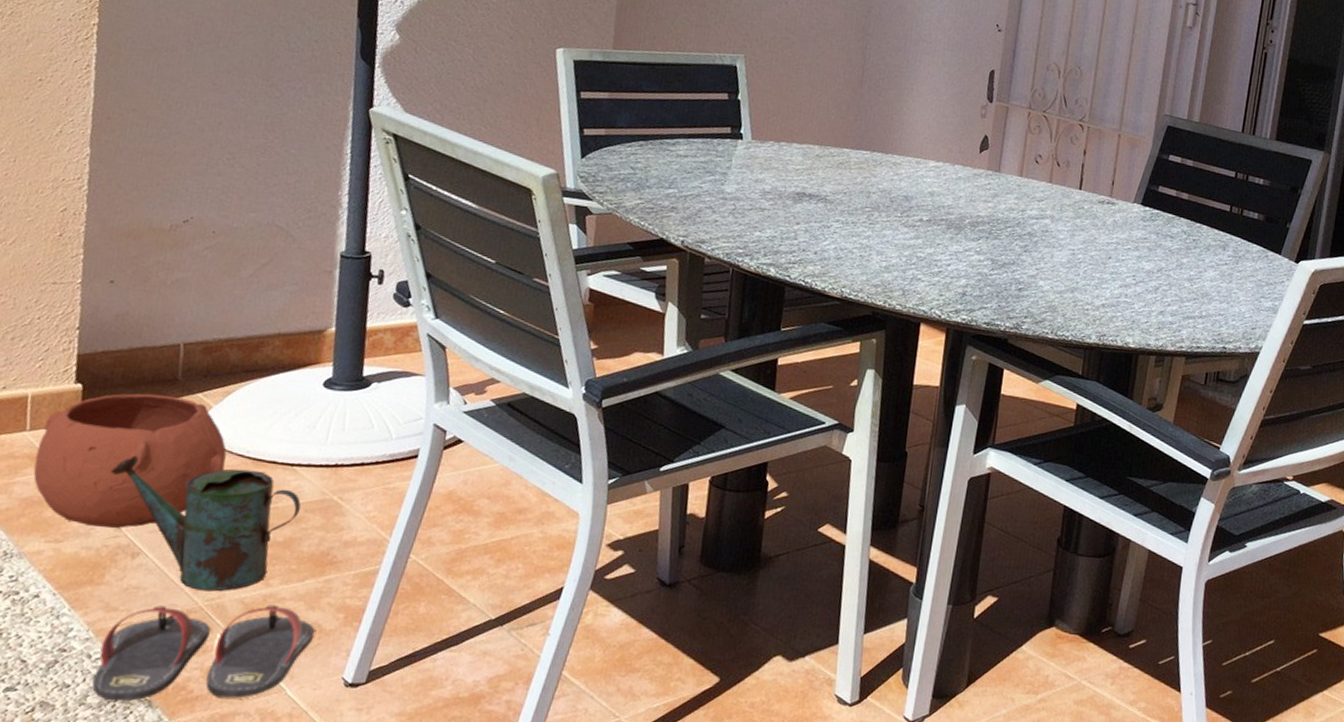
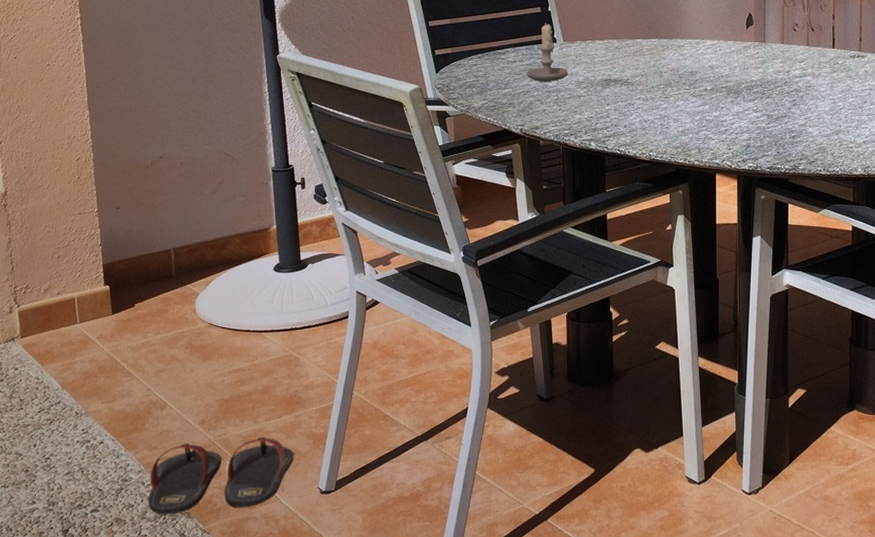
clay pot: present [33,393,227,528] -> none [86,288,214,389]
watering can: present [110,455,301,591] -> none [137,335,271,430]
candle: none [698,113,752,187] -> present [526,22,568,82]

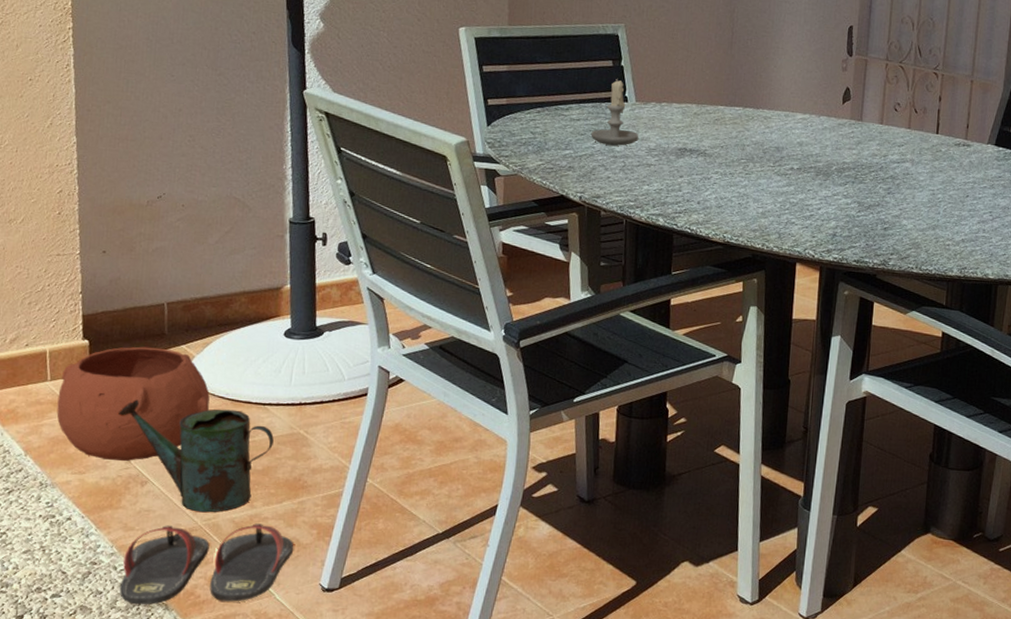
clay pot: none [86,288,214,389] -> present [56,346,210,461]
watering can: none [137,335,271,430] -> present [117,399,274,513]

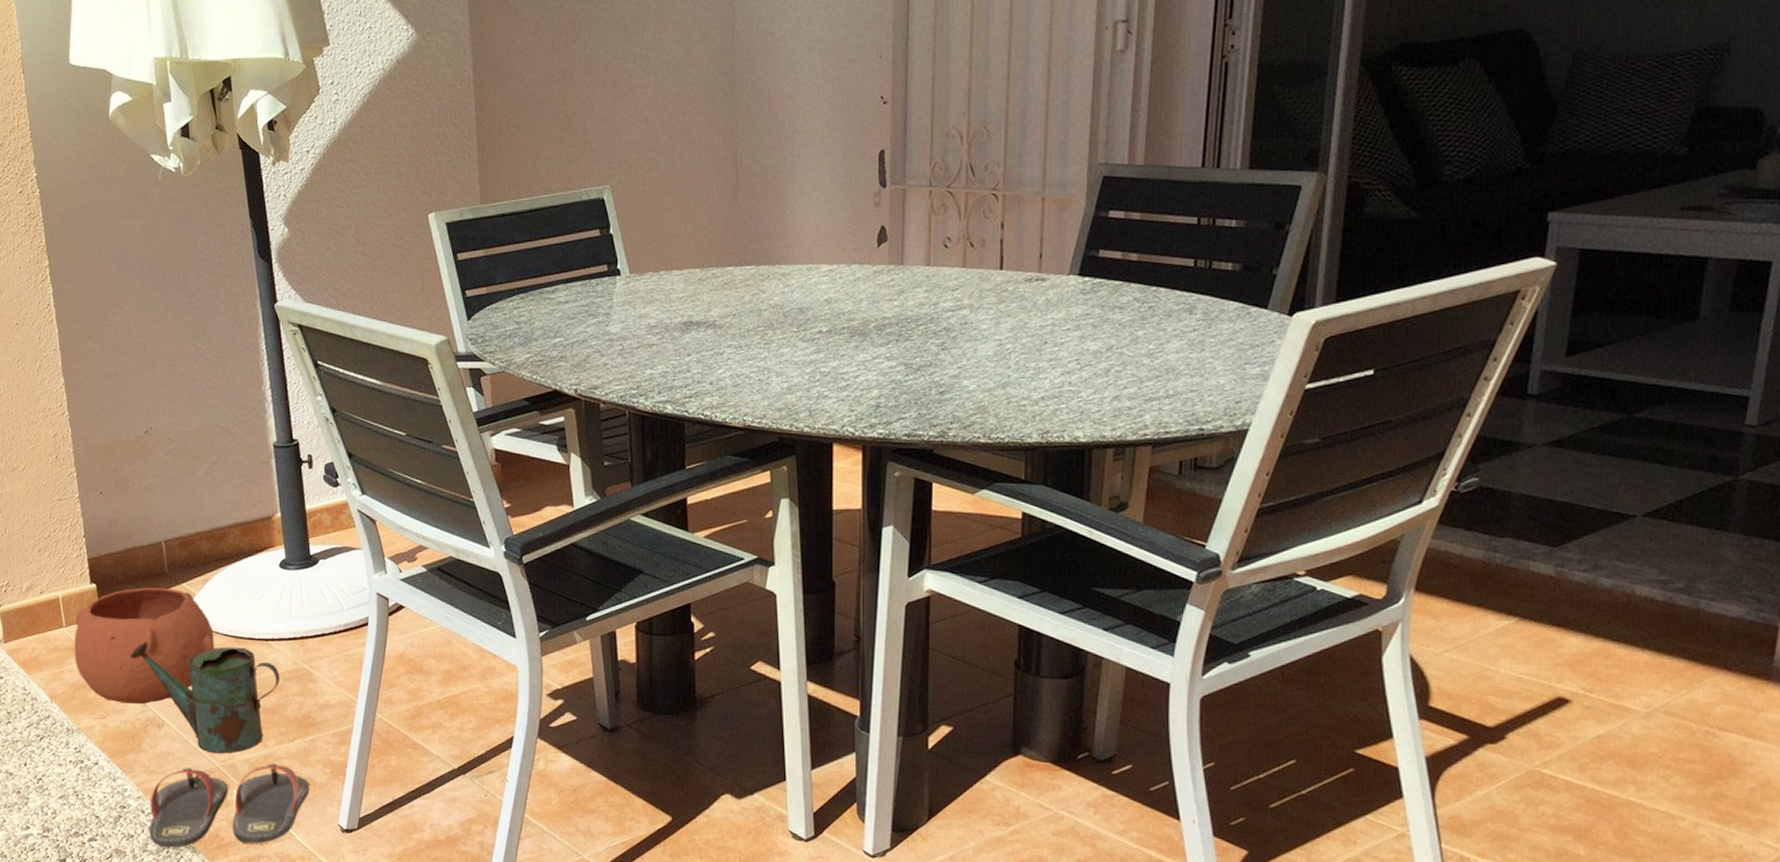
candle: present [590,78,638,146] -> none [582,249,635,327]

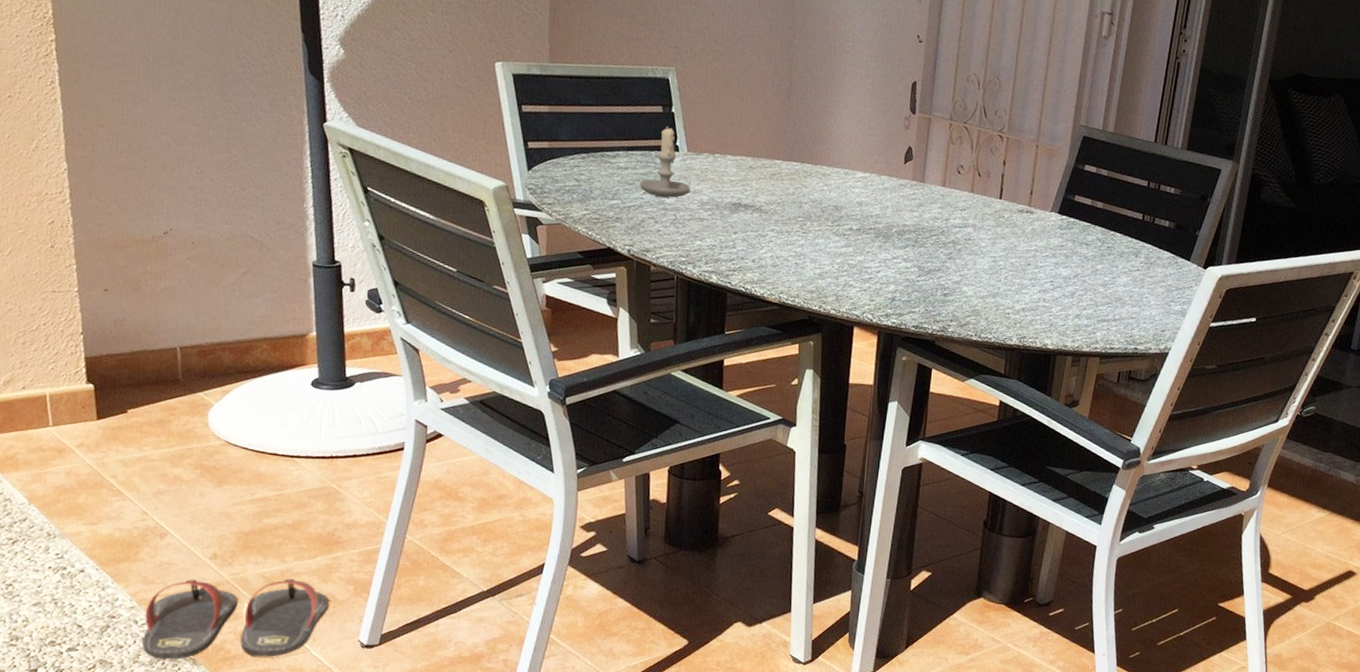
clay pot: present [74,587,214,704] -> none [62,392,232,513]
watering can: present [129,641,280,754] -> none [130,448,304,567]
candle: none [582,249,635,327] -> present [639,125,690,198]

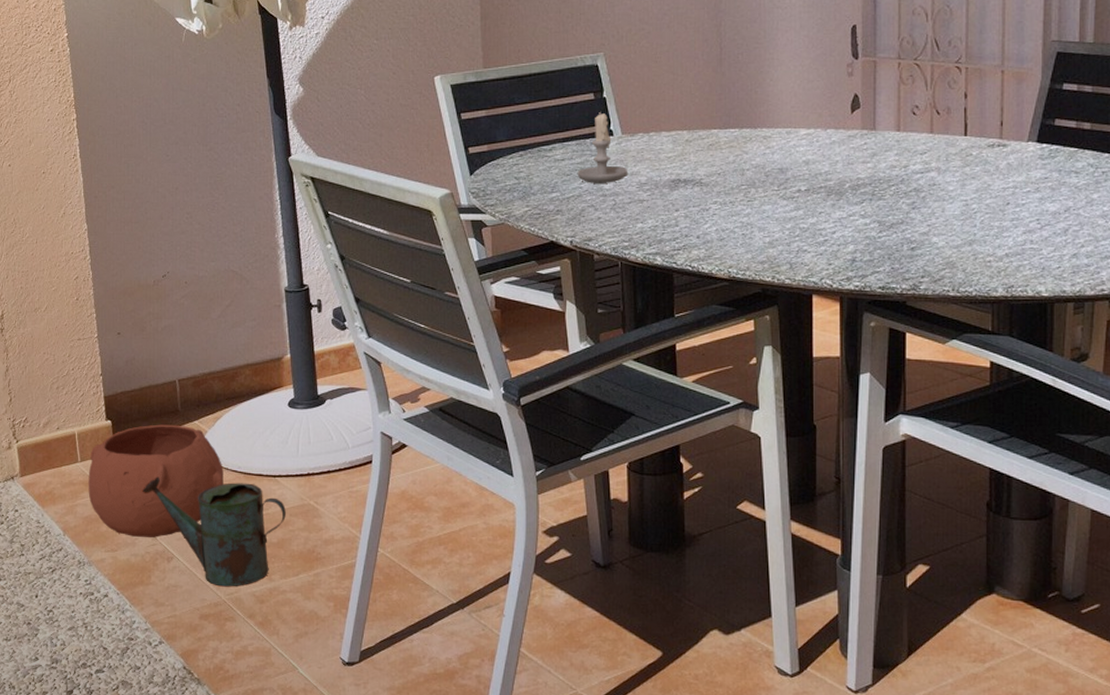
clay pot: none [62,392,232,513] -> present [88,424,223,538]
watering can: none [130,448,304,567] -> present [141,477,286,587]
flip-flop: present [141,578,330,660] -> none [155,597,313,680]

